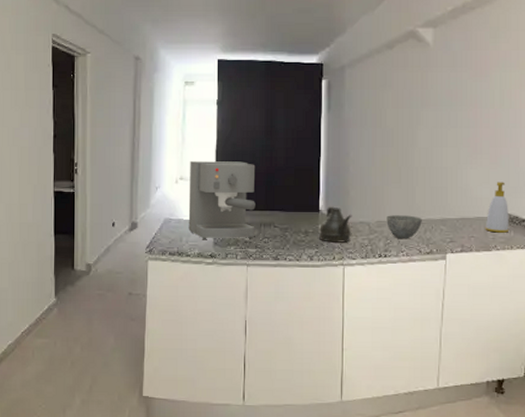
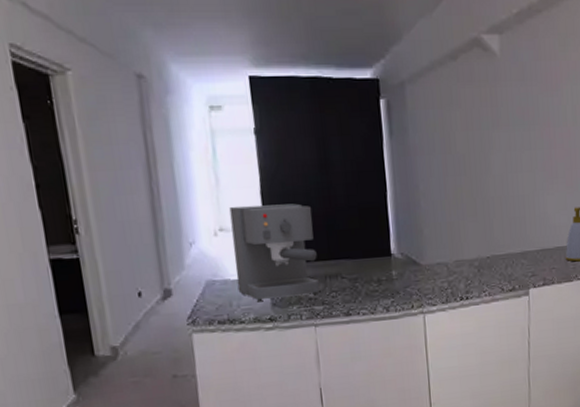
teapot: present [318,206,352,243] -> none [392,248,430,290]
bowl: present [386,215,422,239] -> none [465,251,502,278]

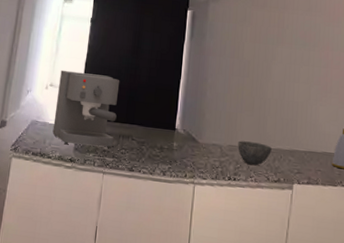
bowl: none [465,251,502,278] -> present [238,140,272,166]

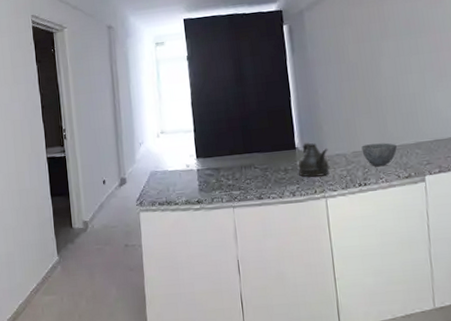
coffee maker: present [52,70,120,148] -> none [168,110,237,188]
teapot: none [173,126,206,162] -> present [297,142,330,177]

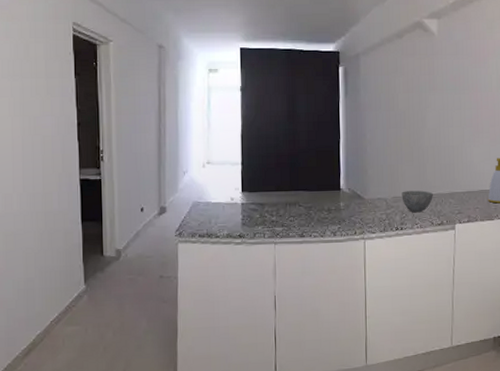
teapot: present [297,142,330,177] -> none [340,185,371,219]

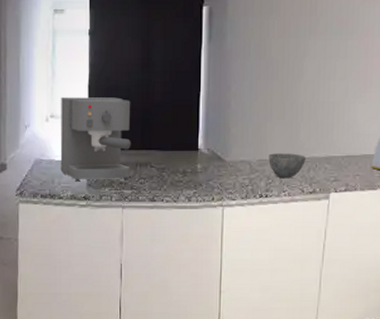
coffee maker: none [216,145,281,222] -> present [60,97,131,182]

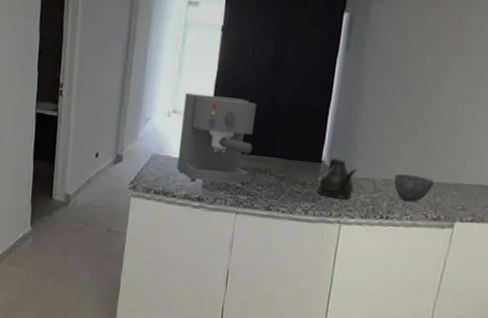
teapot: none [197,145,233,183] -> present [317,158,357,199]

